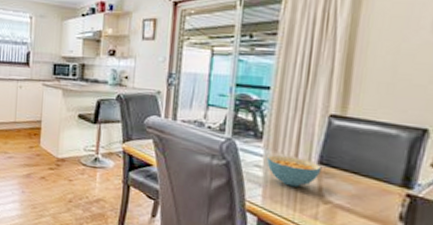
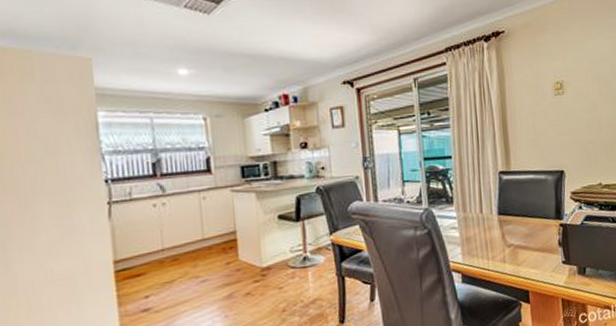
cereal bowl: present [267,155,322,187] -> none [460,213,502,240]

